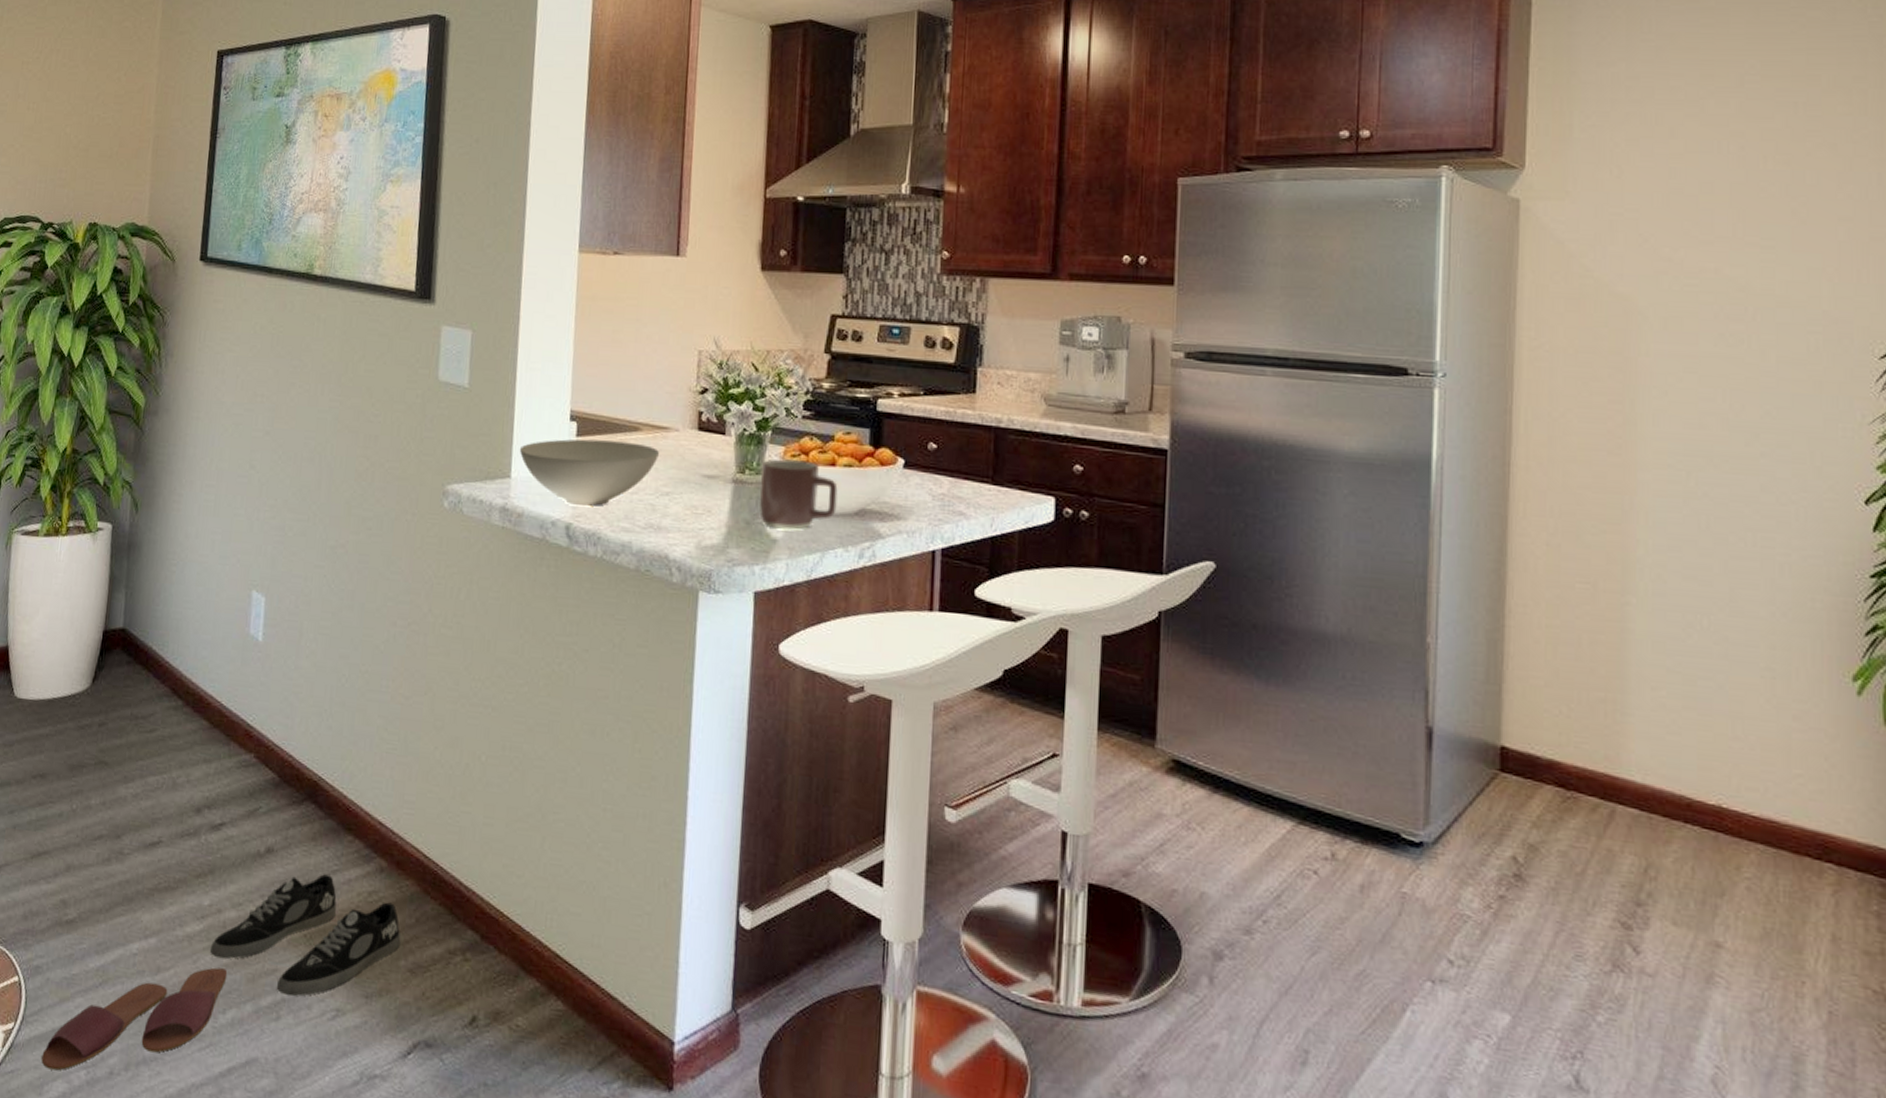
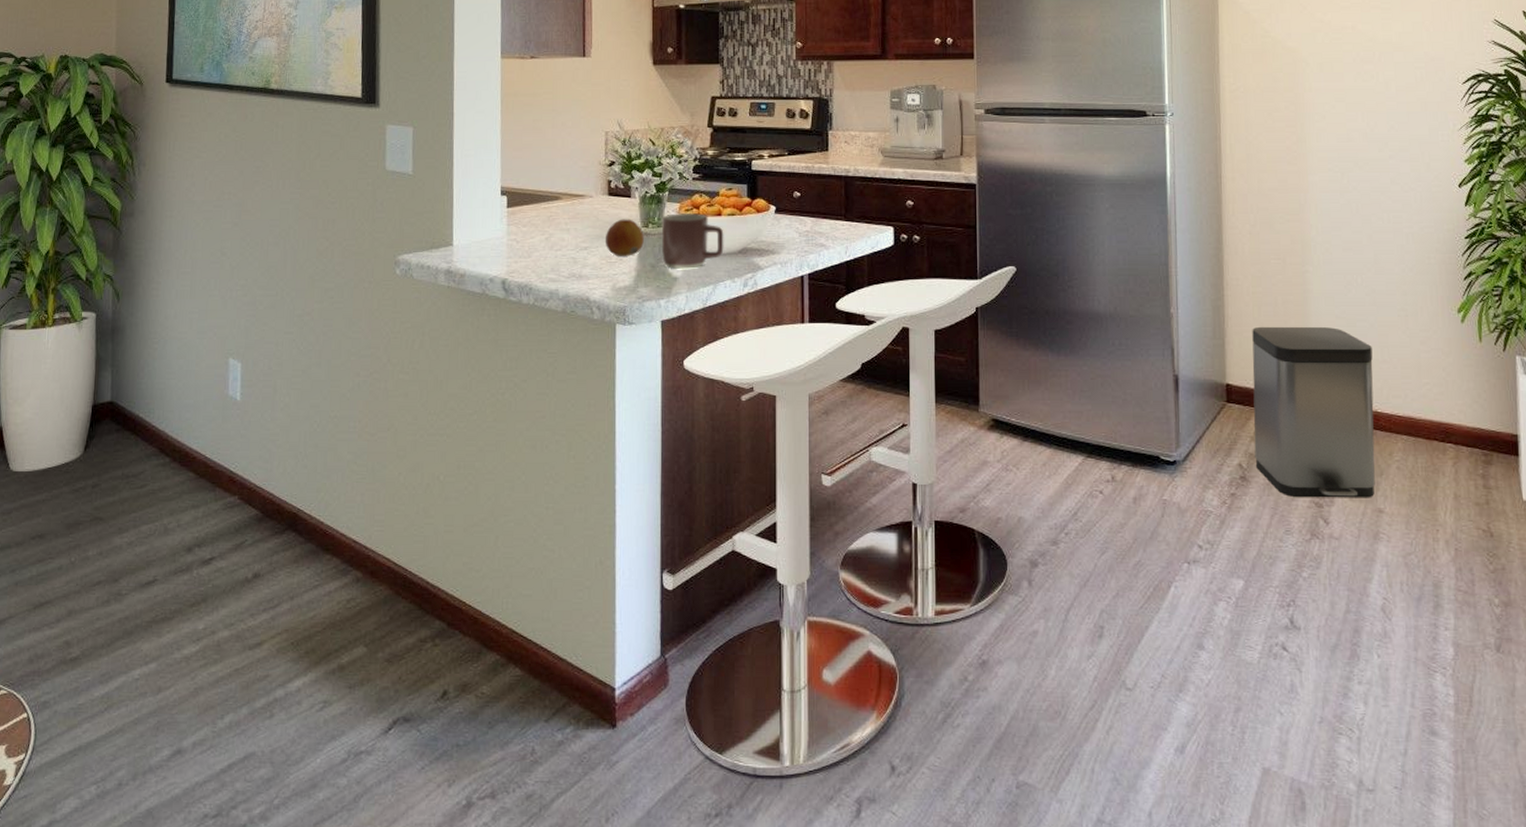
slippers: present [41,967,228,1071] -> none [53,681,224,790]
shoe: present [209,874,401,997] -> none [206,590,378,696]
bowl: present [519,439,659,506] -> none [459,209,577,263]
fruit: none [690,460,739,508] -> present [605,219,644,256]
pedal bin: none [1536,672,1719,926] -> present [1252,326,1375,498]

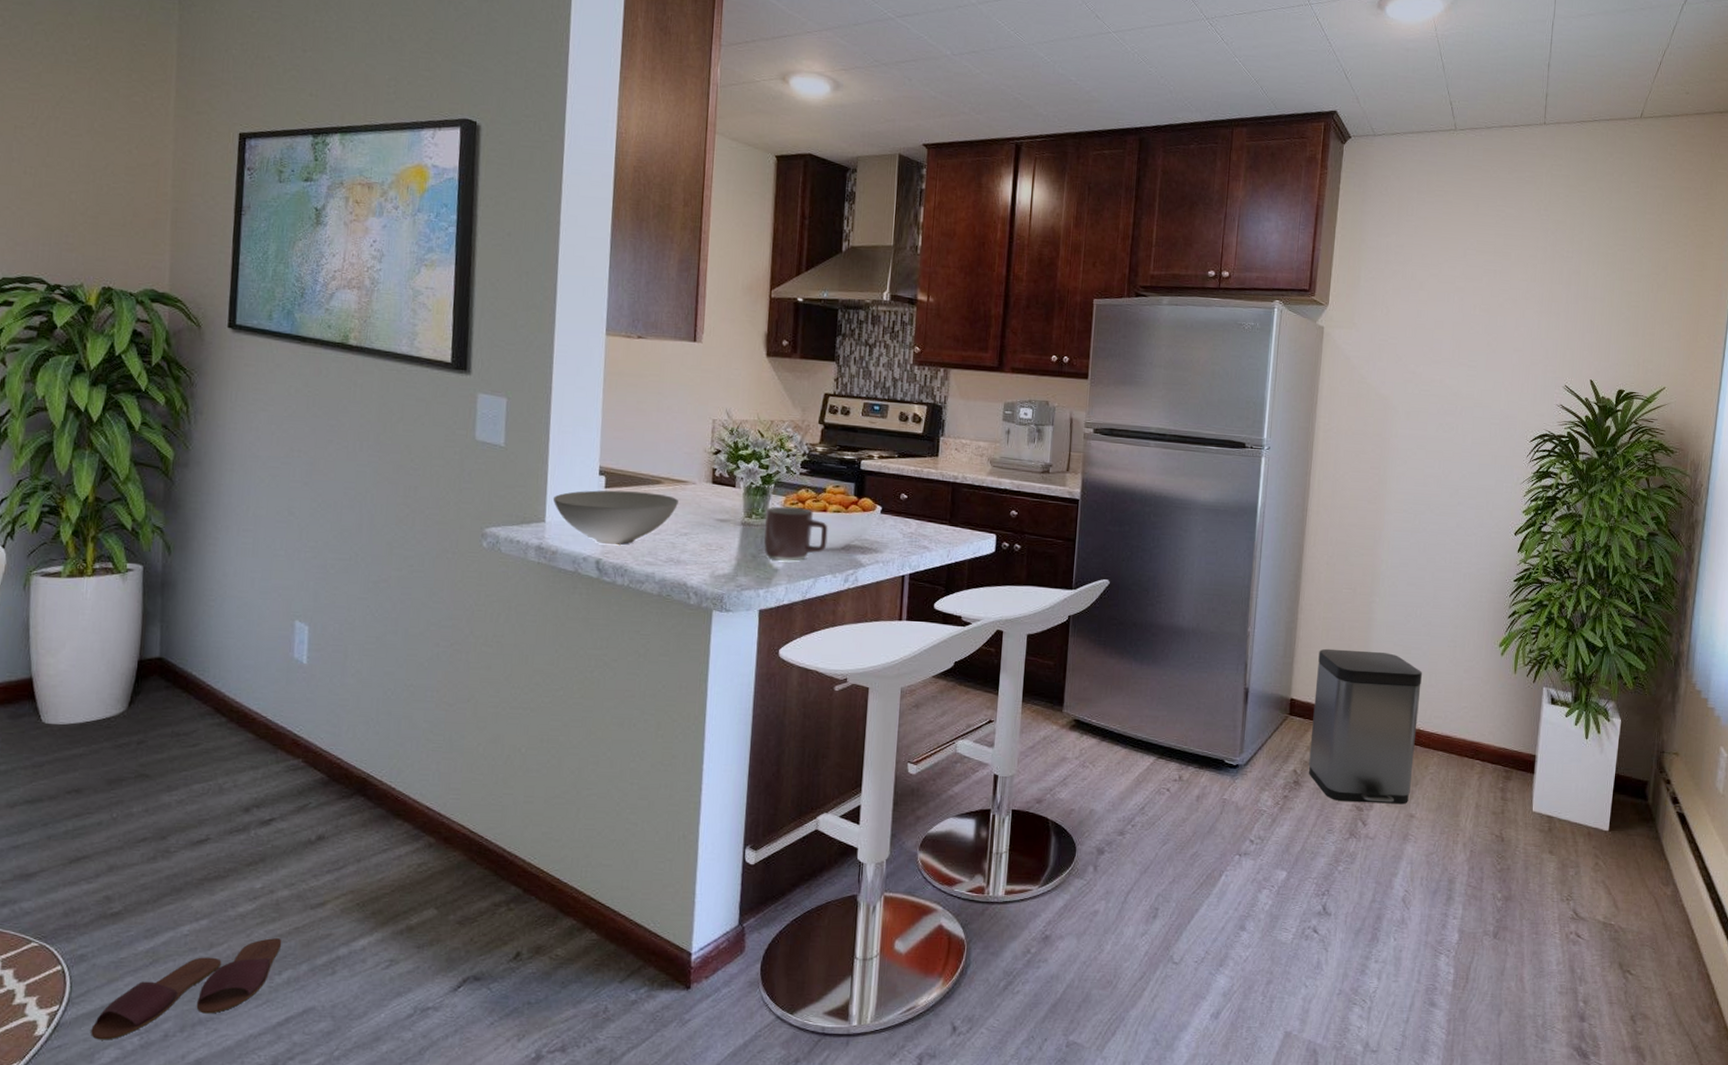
slippers: none [53,681,224,790] -> present [91,938,282,1040]
bowl: none [459,209,577,263] -> present [553,490,678,545]
fruit: present [605,219,644,256] -> none [705,508,747,545]

